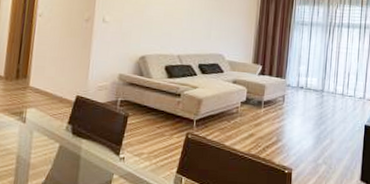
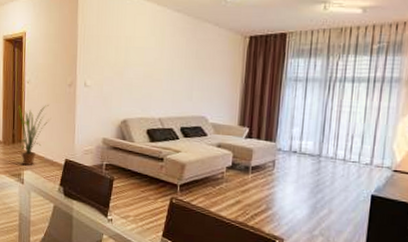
house plant: none [23,38,64,104] -> present [17,104,51,166]

